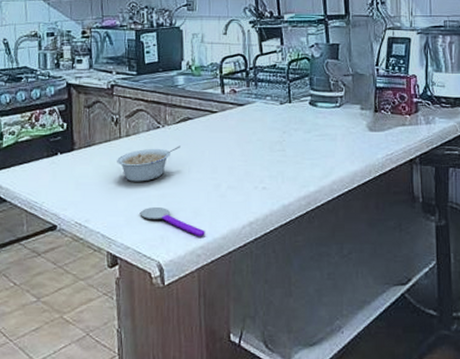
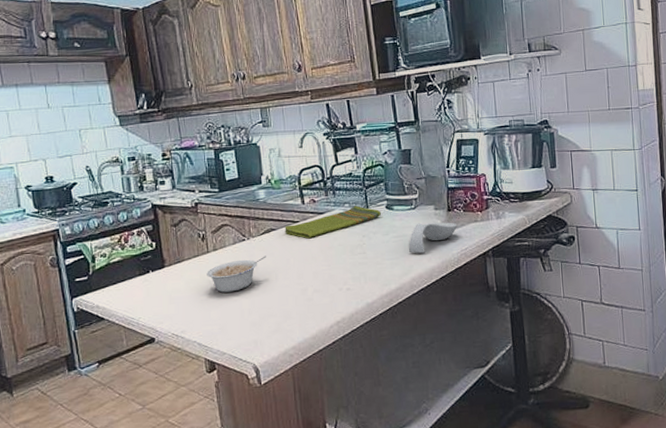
spoon: present [140,207,205,236] -> none [232,314,296,338]
dish towel: none [202,99,304,131] -> present [285,206,381,239]
spoon rest: none [330,122,384,156] -> present [408,222,458,254]

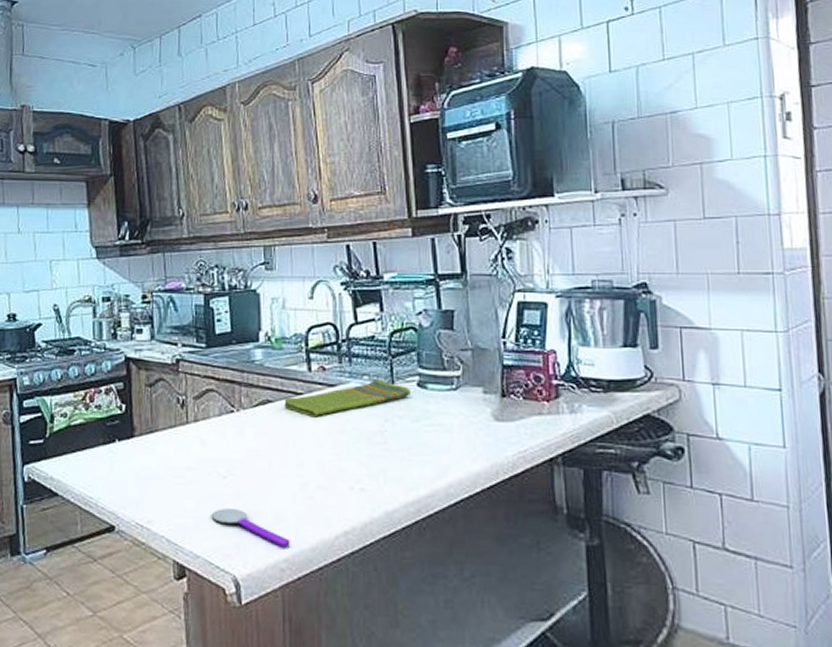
legume: present [207,256,266,293] -> none [184,434,259,477]
spoon: none [232,314,296,338] -> present [211,509,290,546]
spoon rest: present [408,222,458,254] -> none [445,409,515,452]

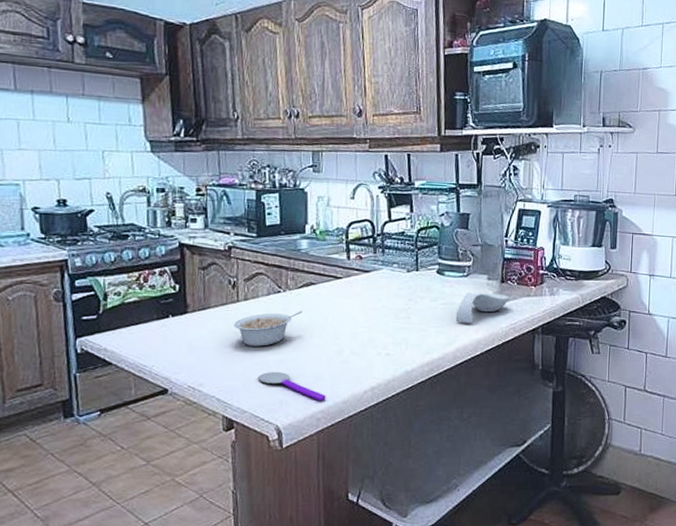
legume: none [184,434,259,477] -> present [234,311,302,347]
dish towel: present [284,379,410,418] -> none [325,267,431,297]
spoon rest: none [445,409,515,452] -> present [455,292,510,324]

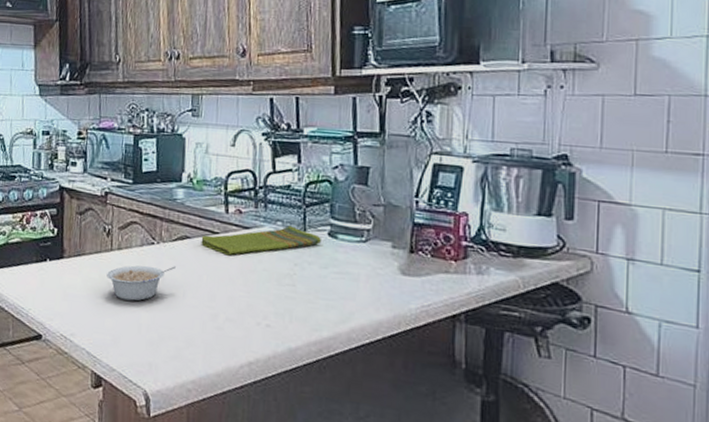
spoon: present [258,372,326,400] -> none [127,329,198,370]
dish towel: none [325,267,431,297] -> present [201,226,321,256]
spoon rest: present [455,292,510,324] -> none [350,260,421,301]

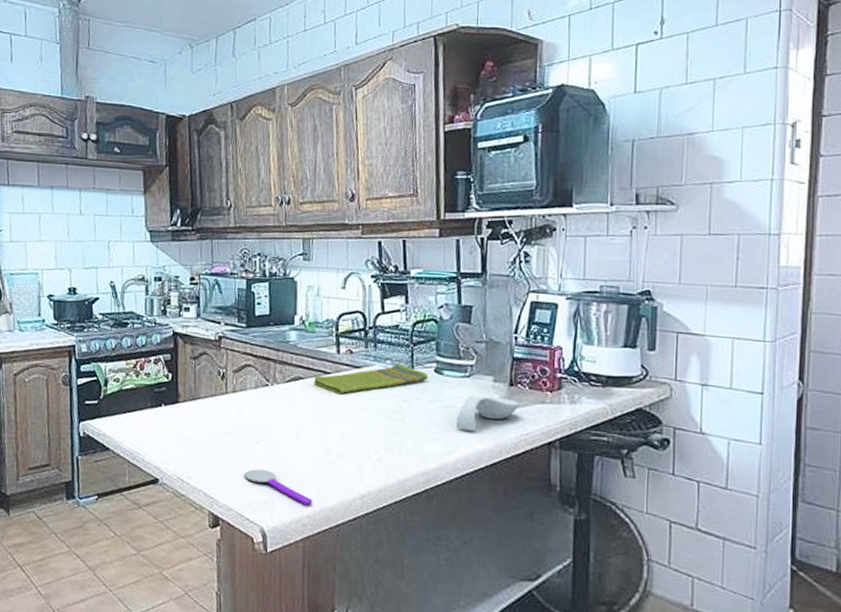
legume: present [107,265,176,301] -> none [222,406,290,442]
spoon: none [127,329,198,370] -> present [244,469,312,505]
spoon rest: none [350,260,421,301] -> present [455,394,520,432]

